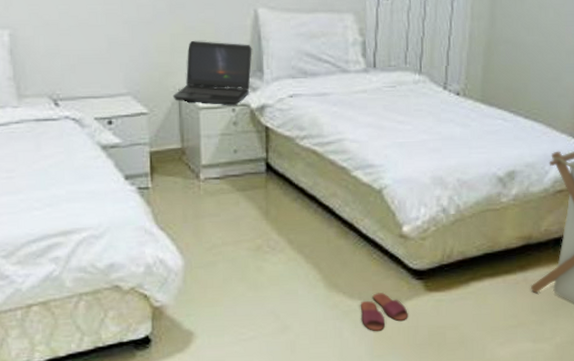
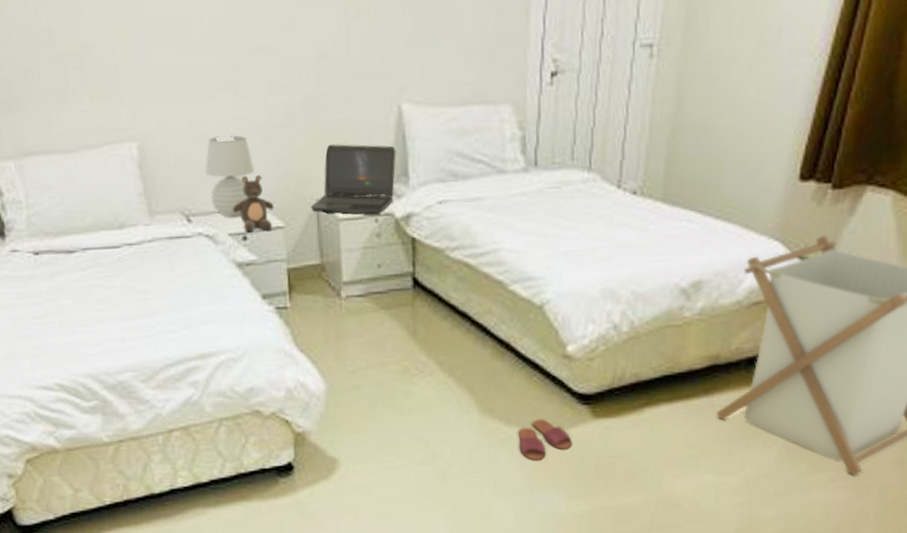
table lamp: none [74,28,120,103] -> present [205,135,254,218]
teddy bear: none [98,65,139,117] -> present [232,175,274,233]

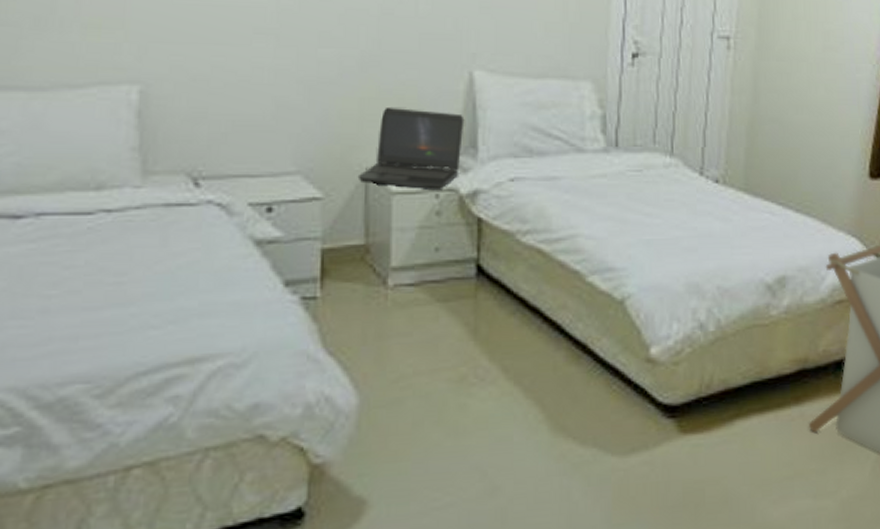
table lamp: present [205,135,254,218] -> none [226,87,291,184]
teddy bear: present [232,175,274,233] -> none [256,136,312,203]
slippers: present [518,419,572,460] -> none [595,436,657,490]

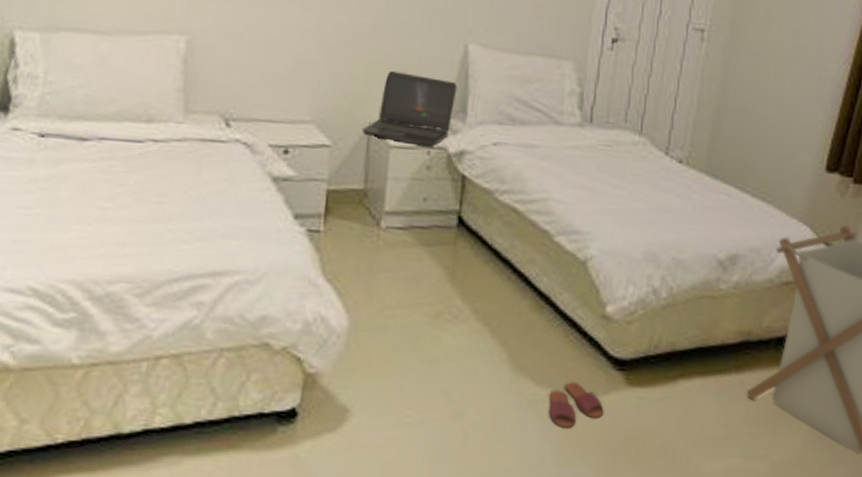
slippers: none [595,436,657,490] -> present [548,382,604,428]

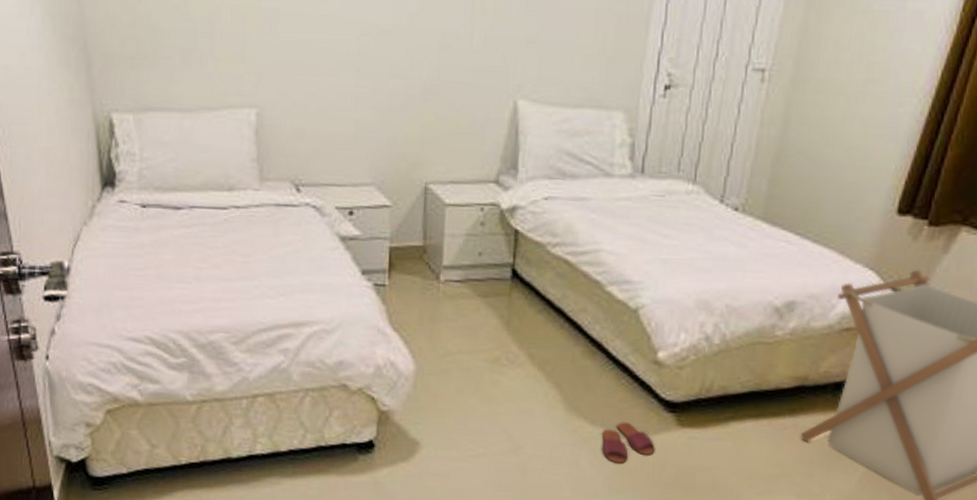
laptop computer: present [361,71,458,147] -> none [418,132,508,204]

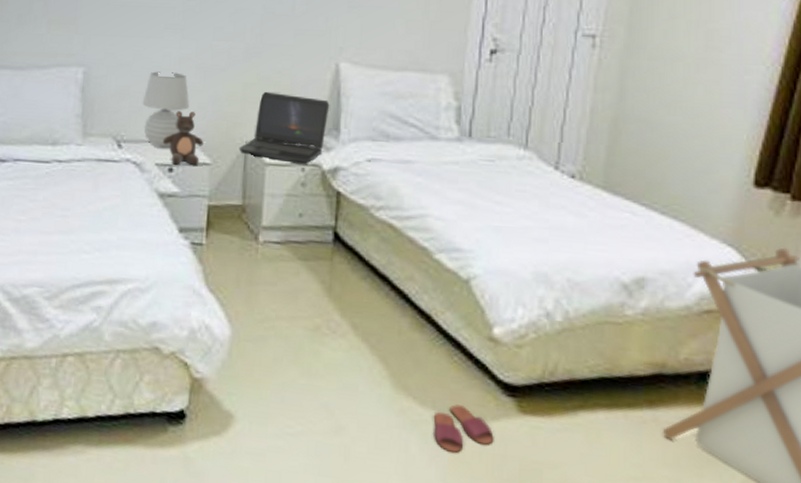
table lamp: none [319,112,367,192] -> present [142,71,189,149]
teddy bear: none [341,153,383,208] -> present [162,111,204,165]
laptop computer: none [418,132,508,204] -> present [238,92,330,164]

